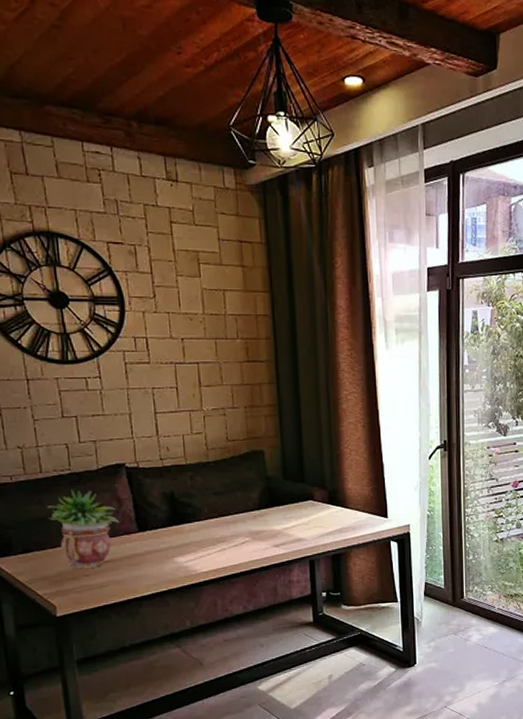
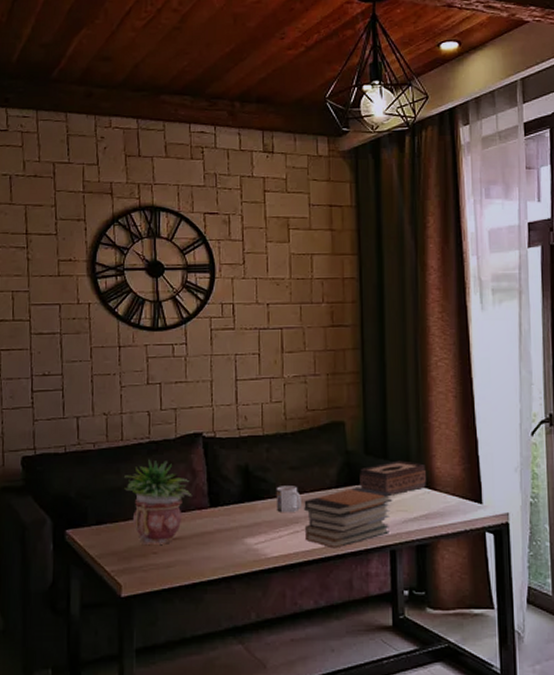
mug: none [202,509,227,534] -> present [276,486,301,513]
book stack: none [229,508,311,562] -> present [304,487,393,549]
tissue box: none [279,483,339,514] -> present [359,460,426,495]

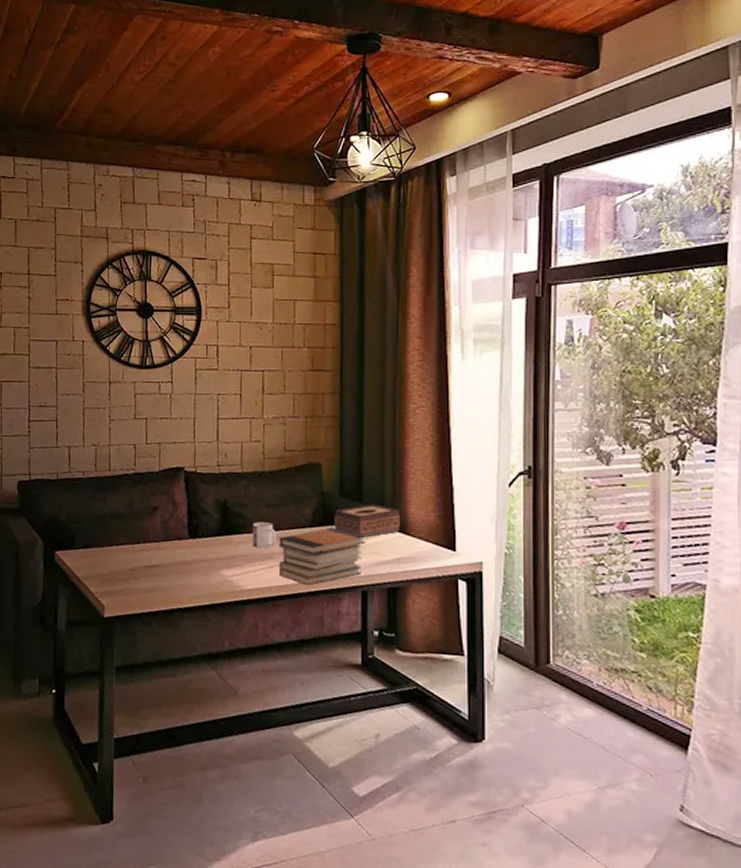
potted plant: present [124,459,192,544] -> none [110,490,173,571]

